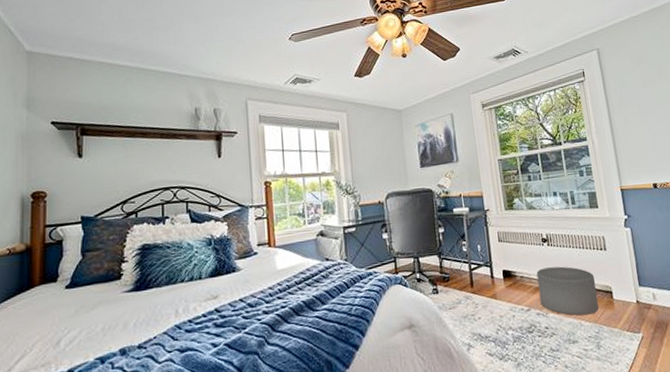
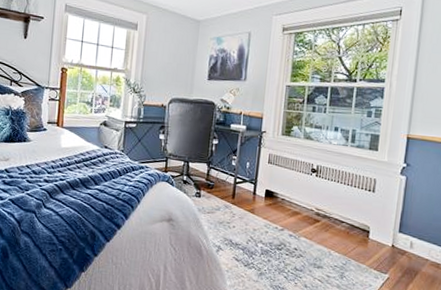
pouf: present [536,266,599,316] -> none [295,196,356,247]

